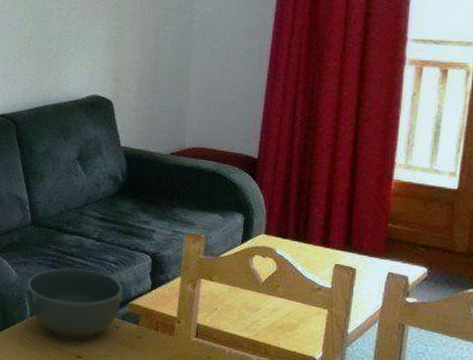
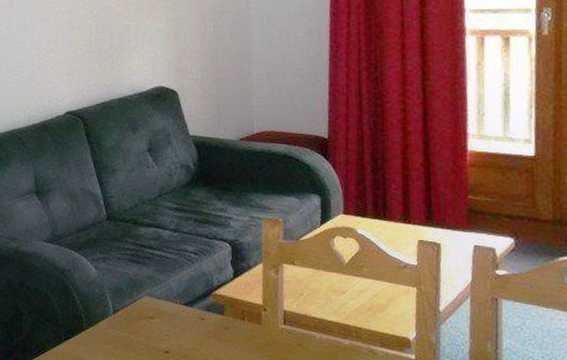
bowl: present [27,268,123,340] -> none [108,261,205,334]

